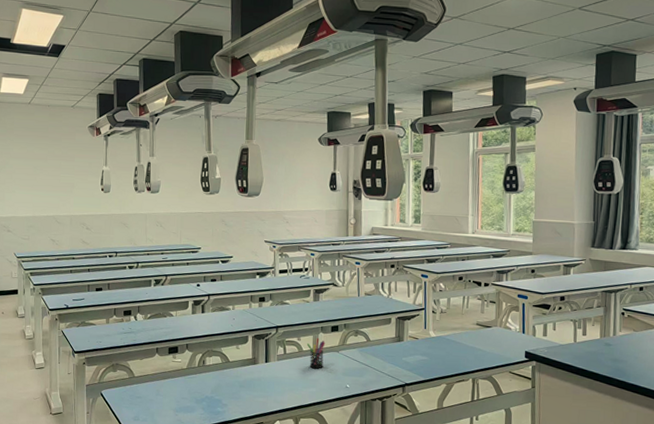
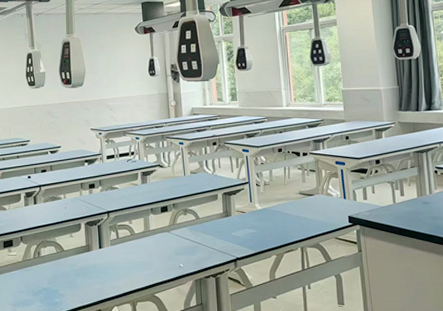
pen holder: present [307,337,326,369] -> none [139,219,156,251]

